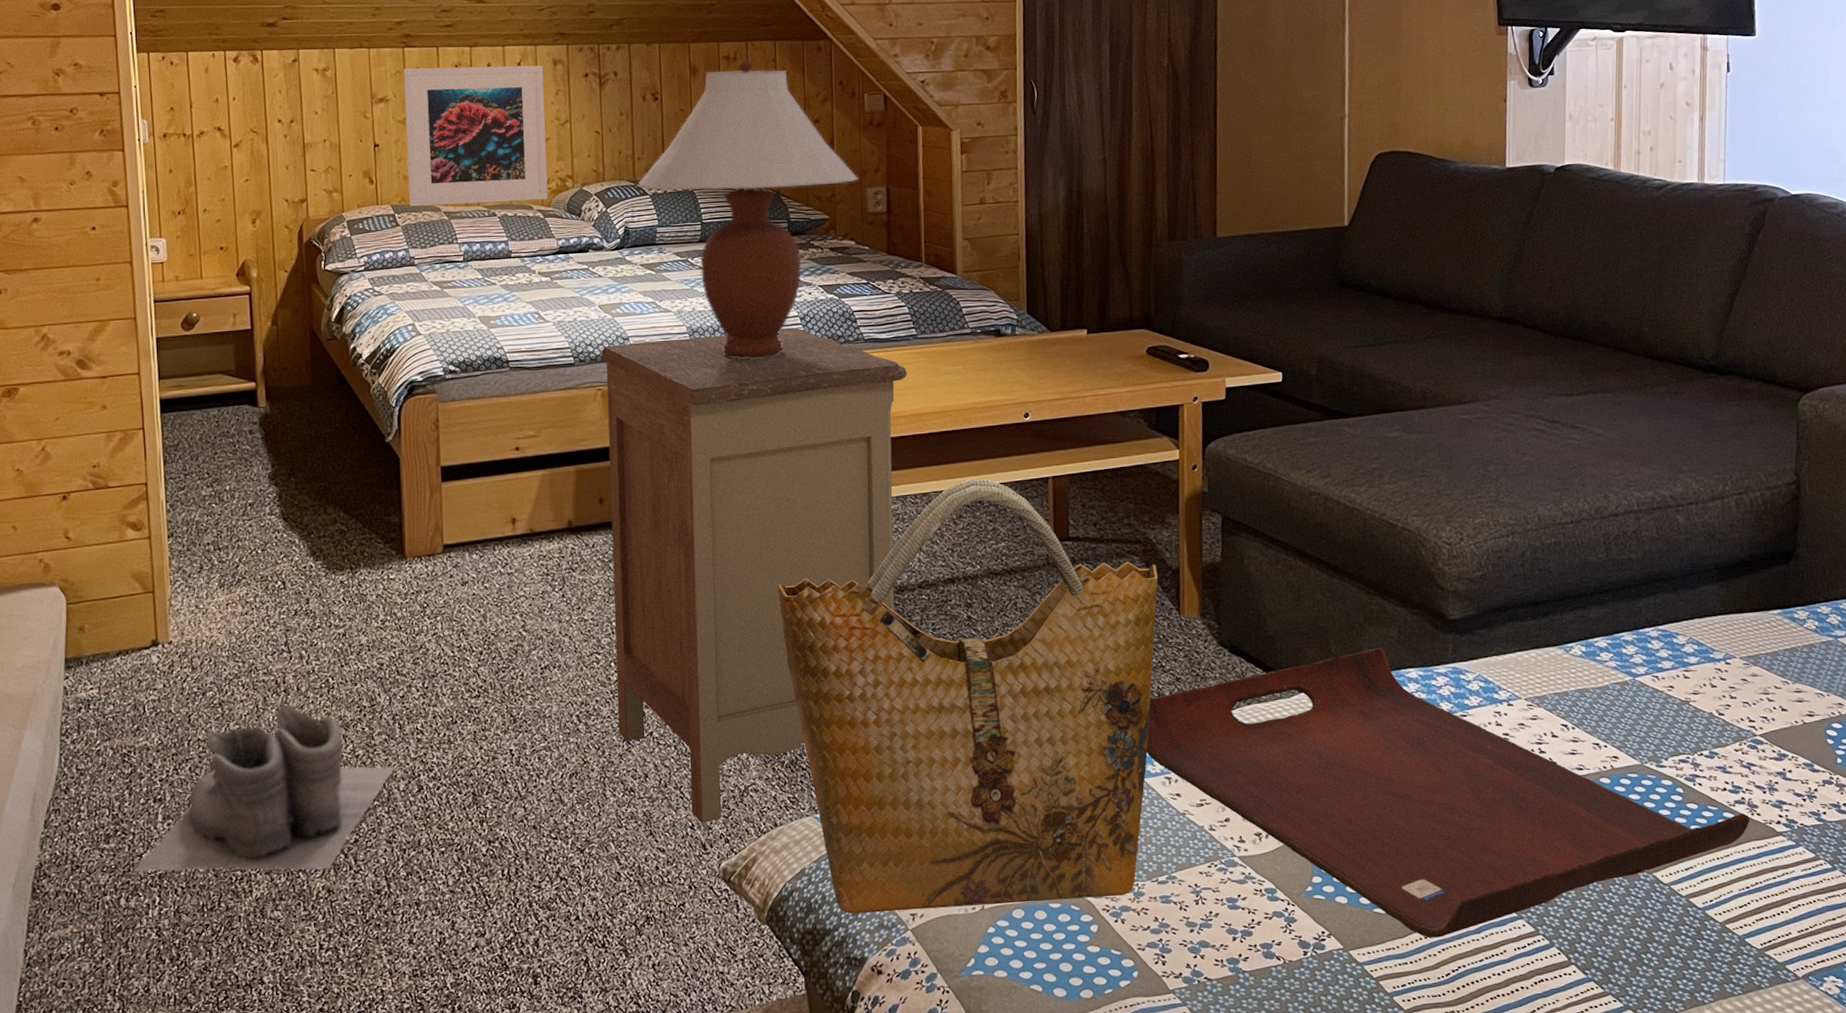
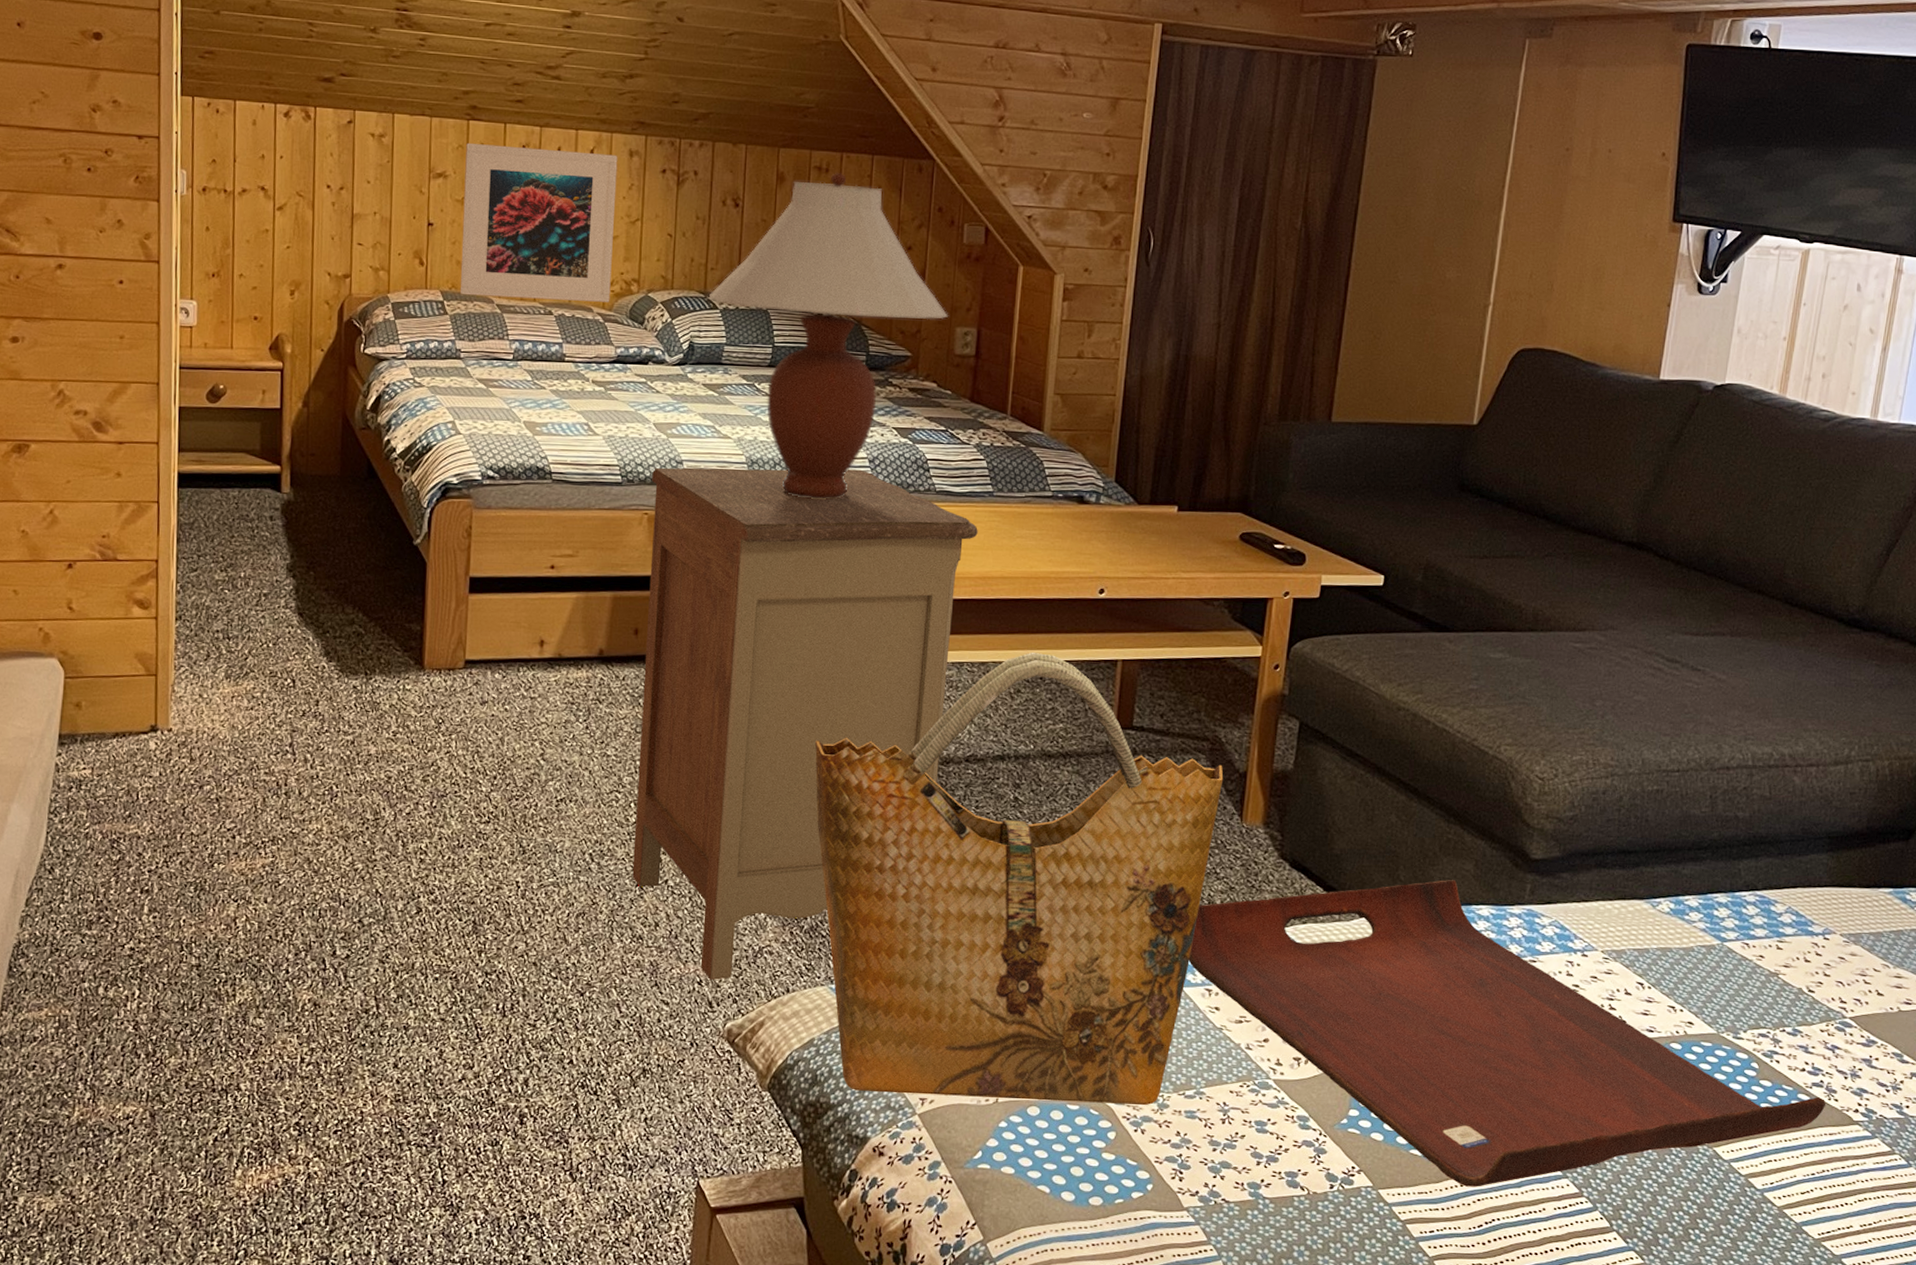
boots: present [133,704,395,872] -> none [114,807,395,983]

